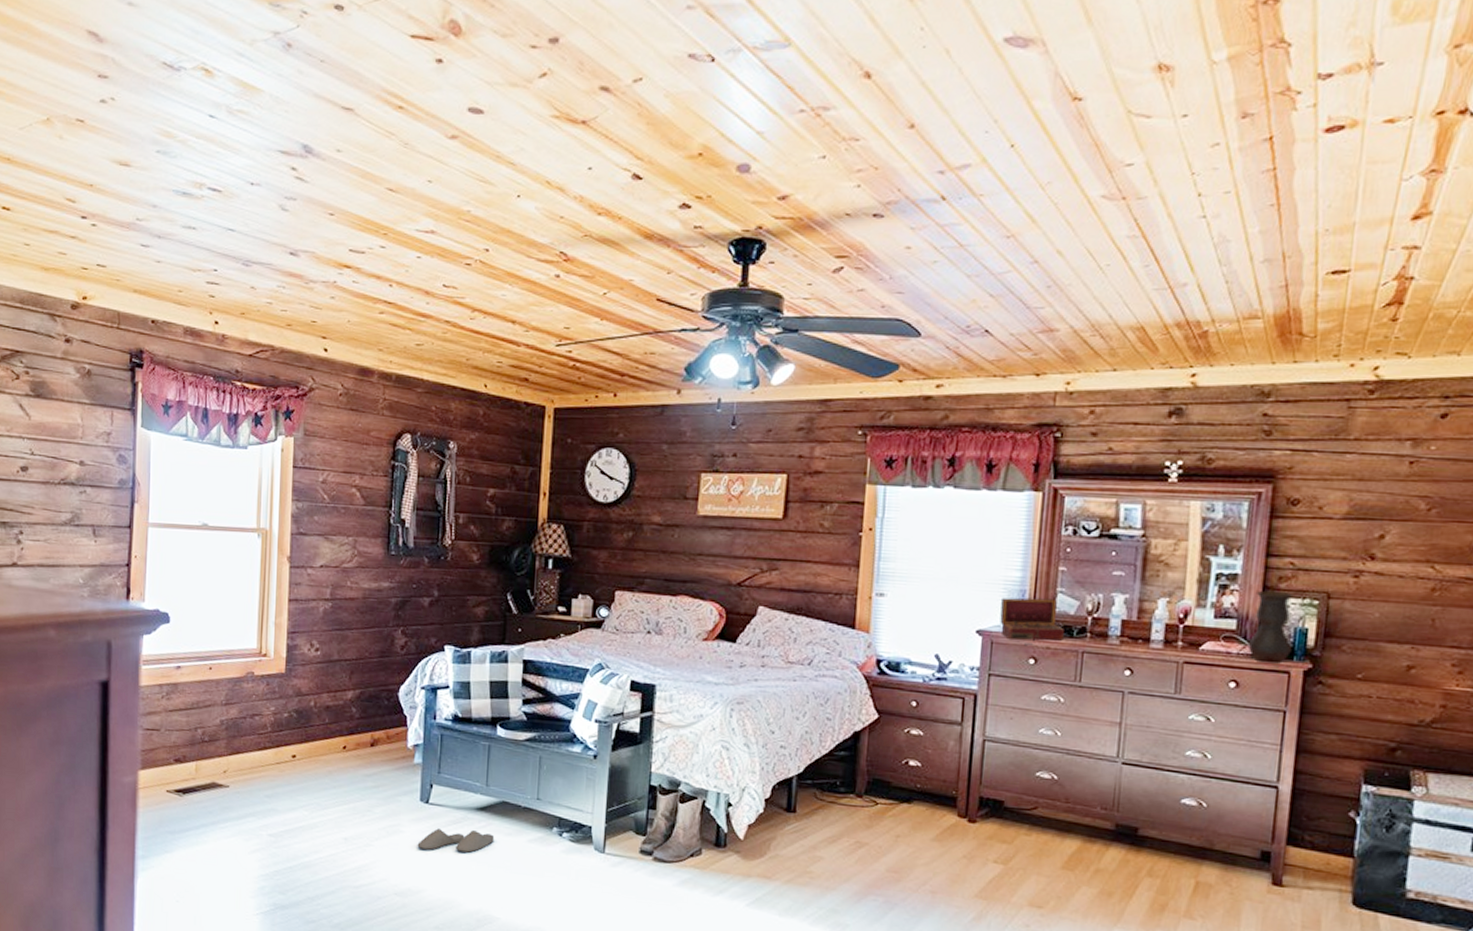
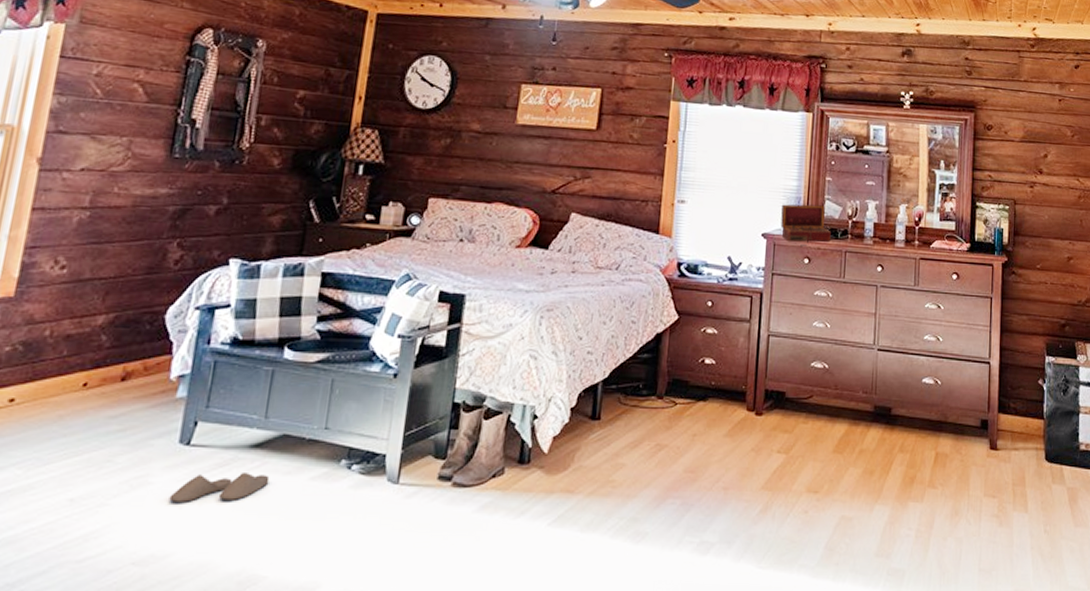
vase: present [1247,590,1294,665] -> none [963,197,993,259]

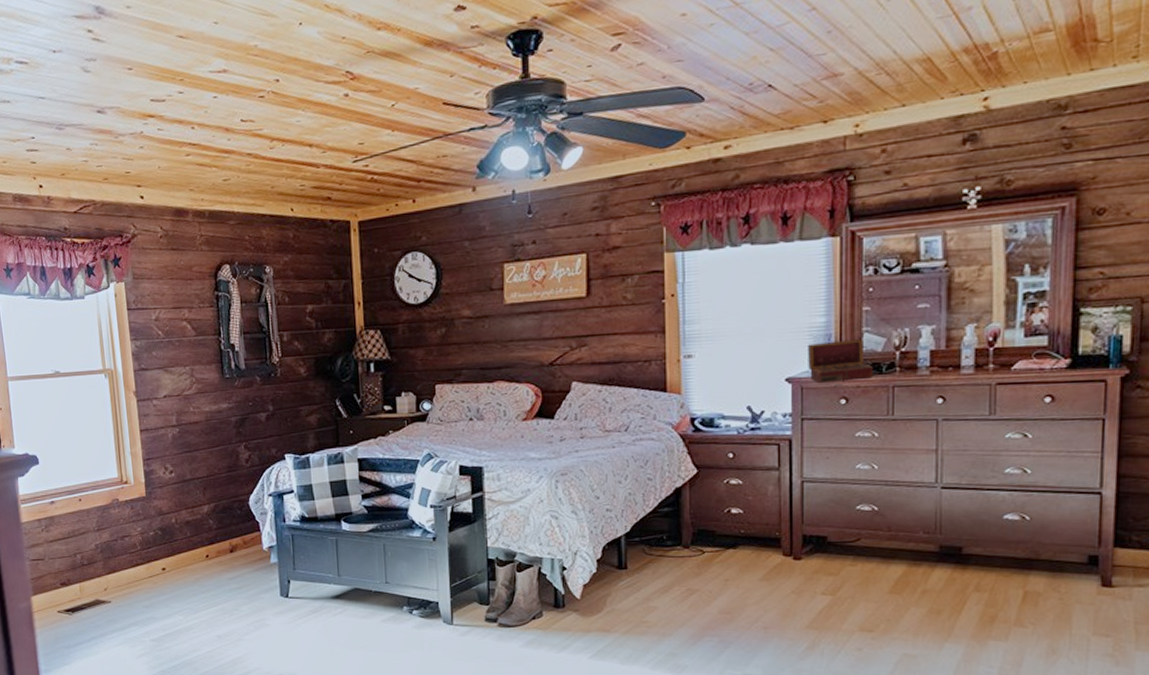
slippers: present [169,473,270,502] -> none [283,617,352,638]

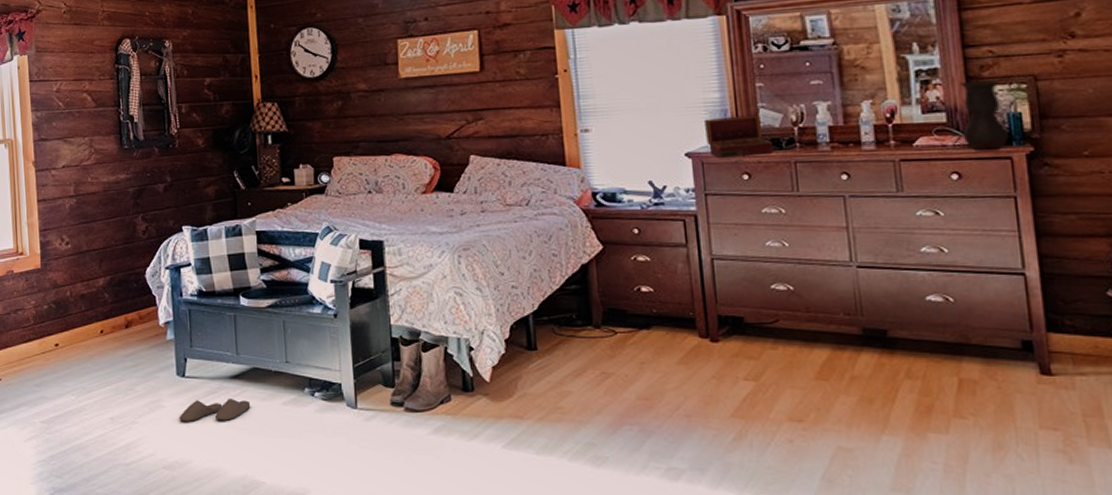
slippers: none [283,617,352,638] -> present [179,399,251,422]
vase: none [1060,302,1107,376] -> present [959,79,1009,153]

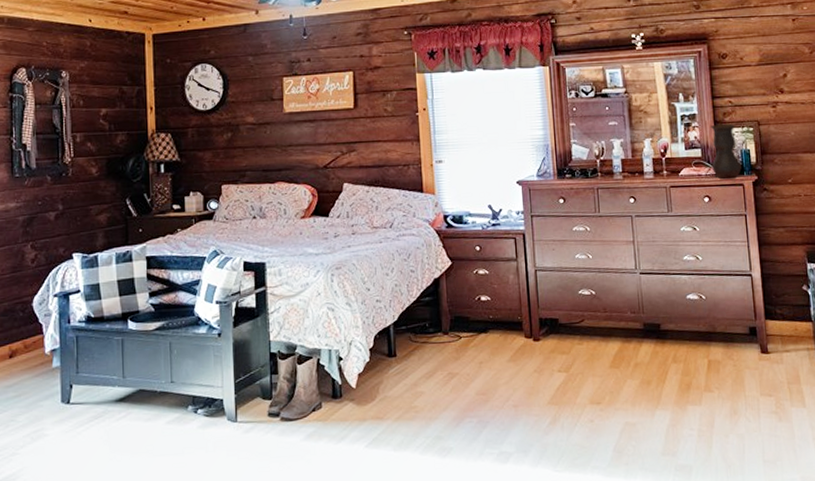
slippers: present [179,399,251,422] -> none [62,422,135,449]
wooden box: present [705,115,773,159] -> none [532,149,582,186]

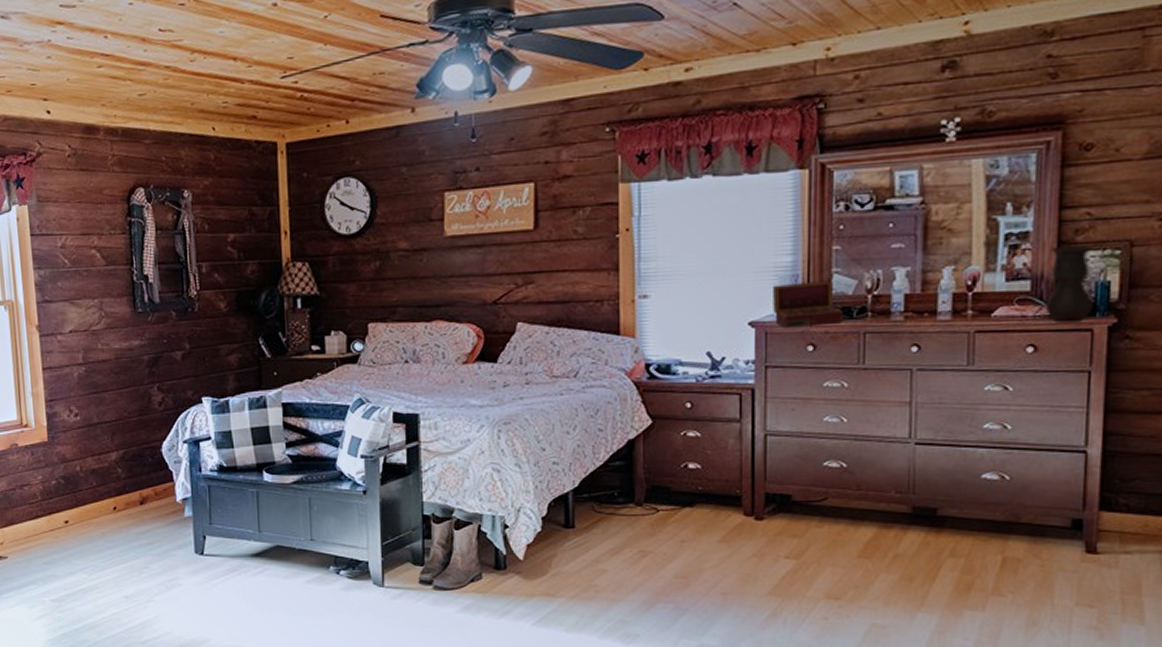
wooden box: none [532,149,582,186] -> present [773,281,843,329]

